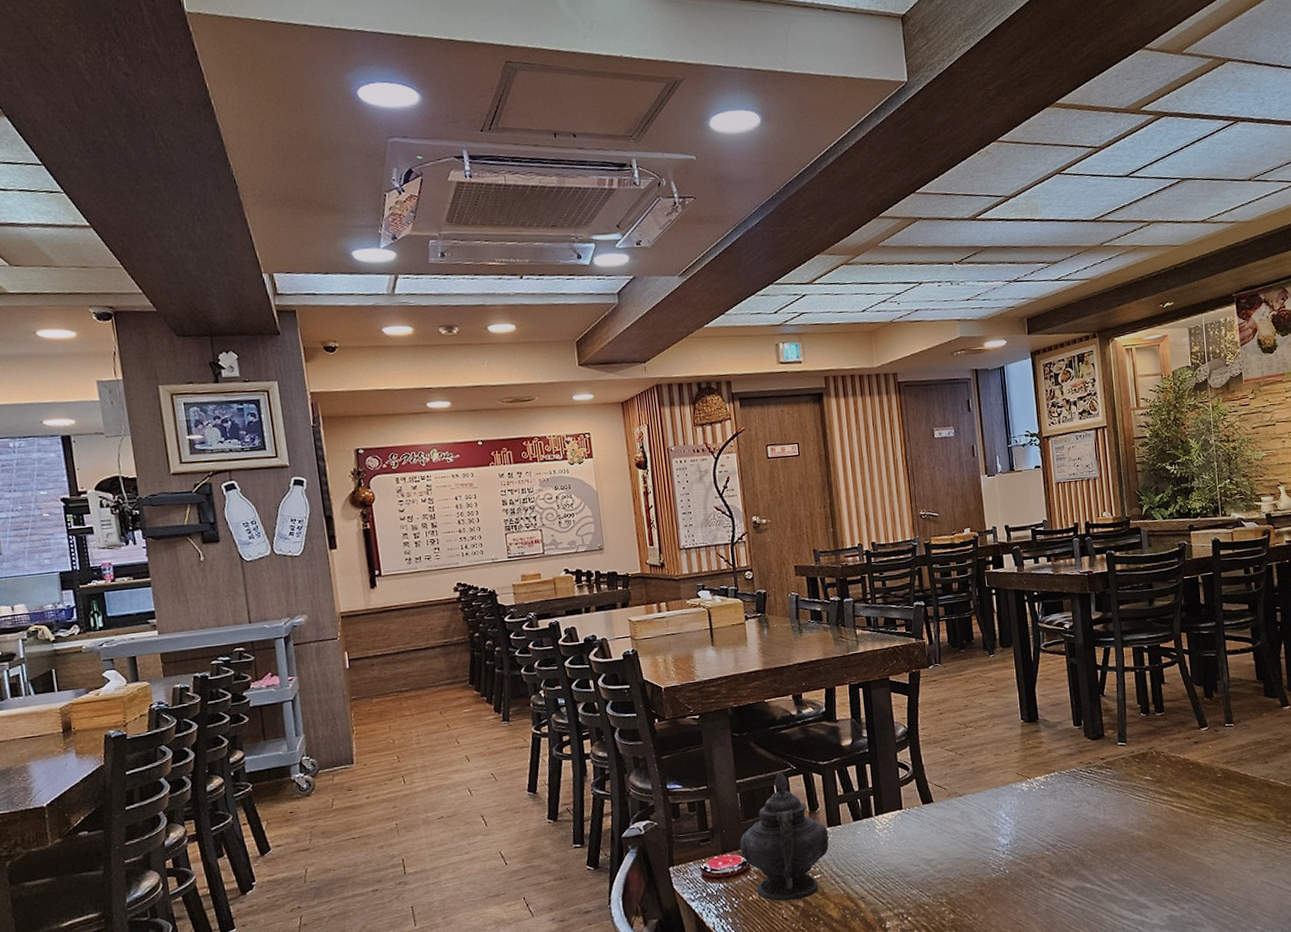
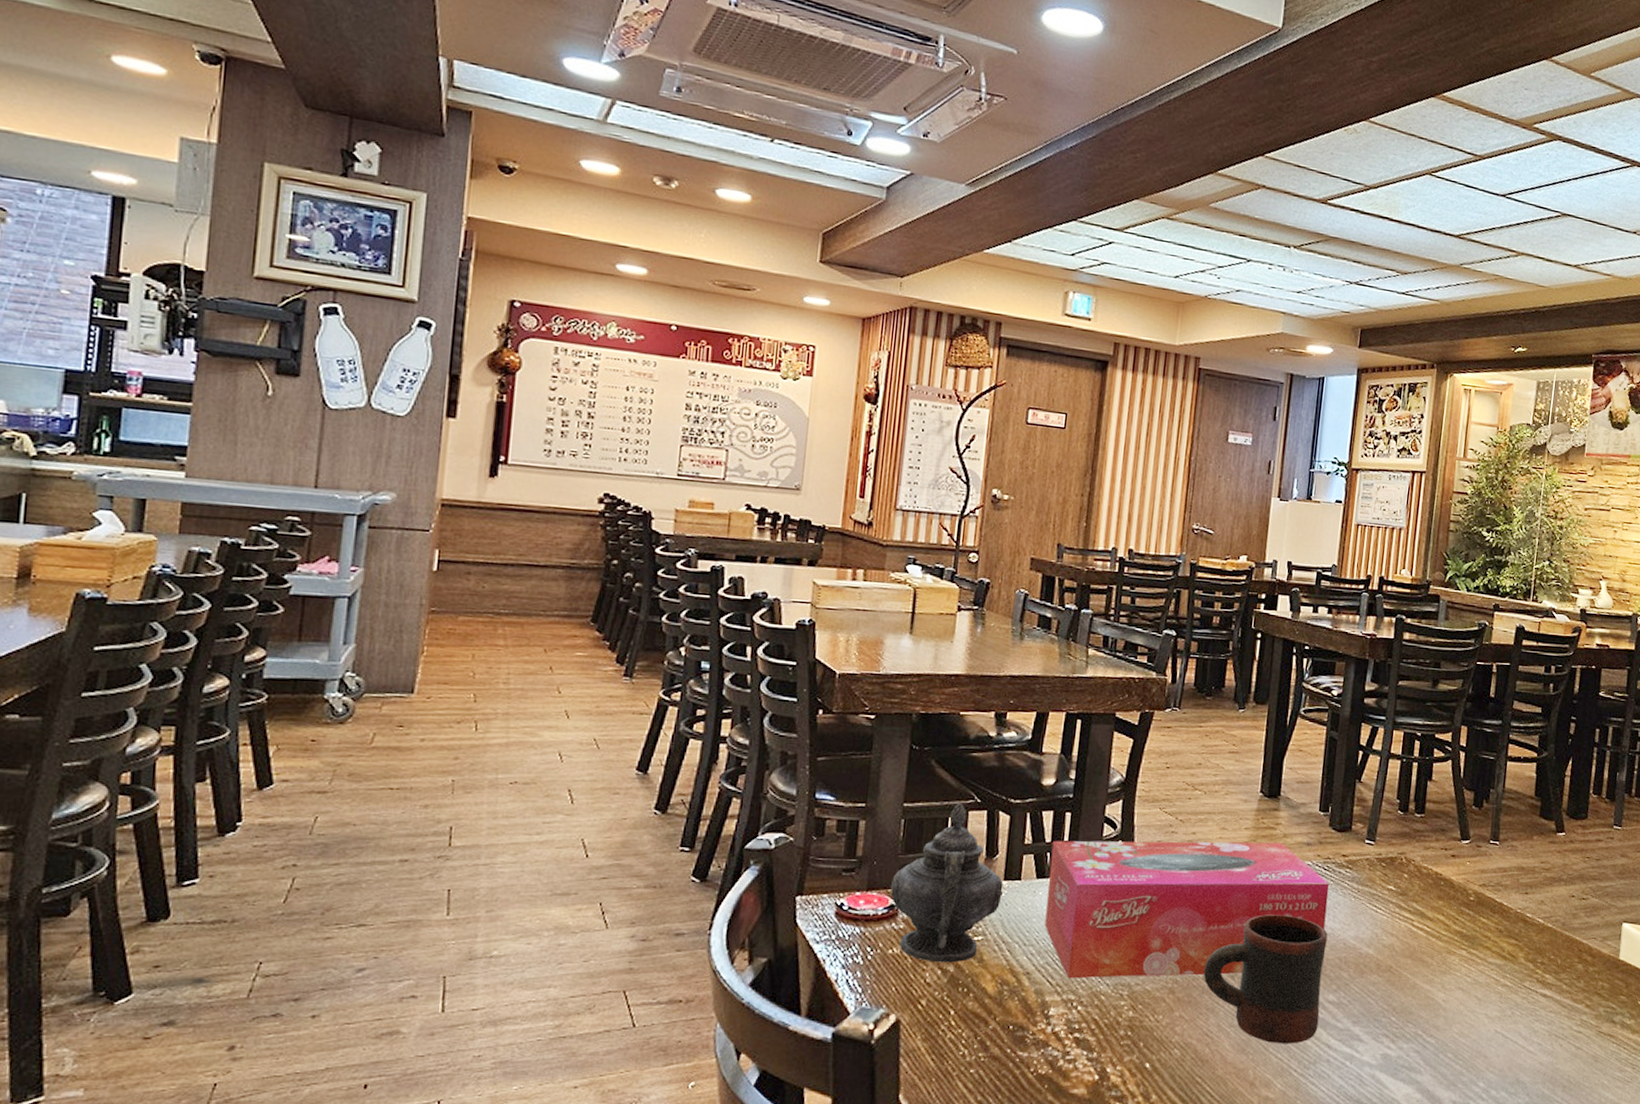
tissue box: none [860,757,1098,897] -> present [1045,840,1330,979]
mug: none [1004,815,1109,922] -> present [1203,914,1328,1044]

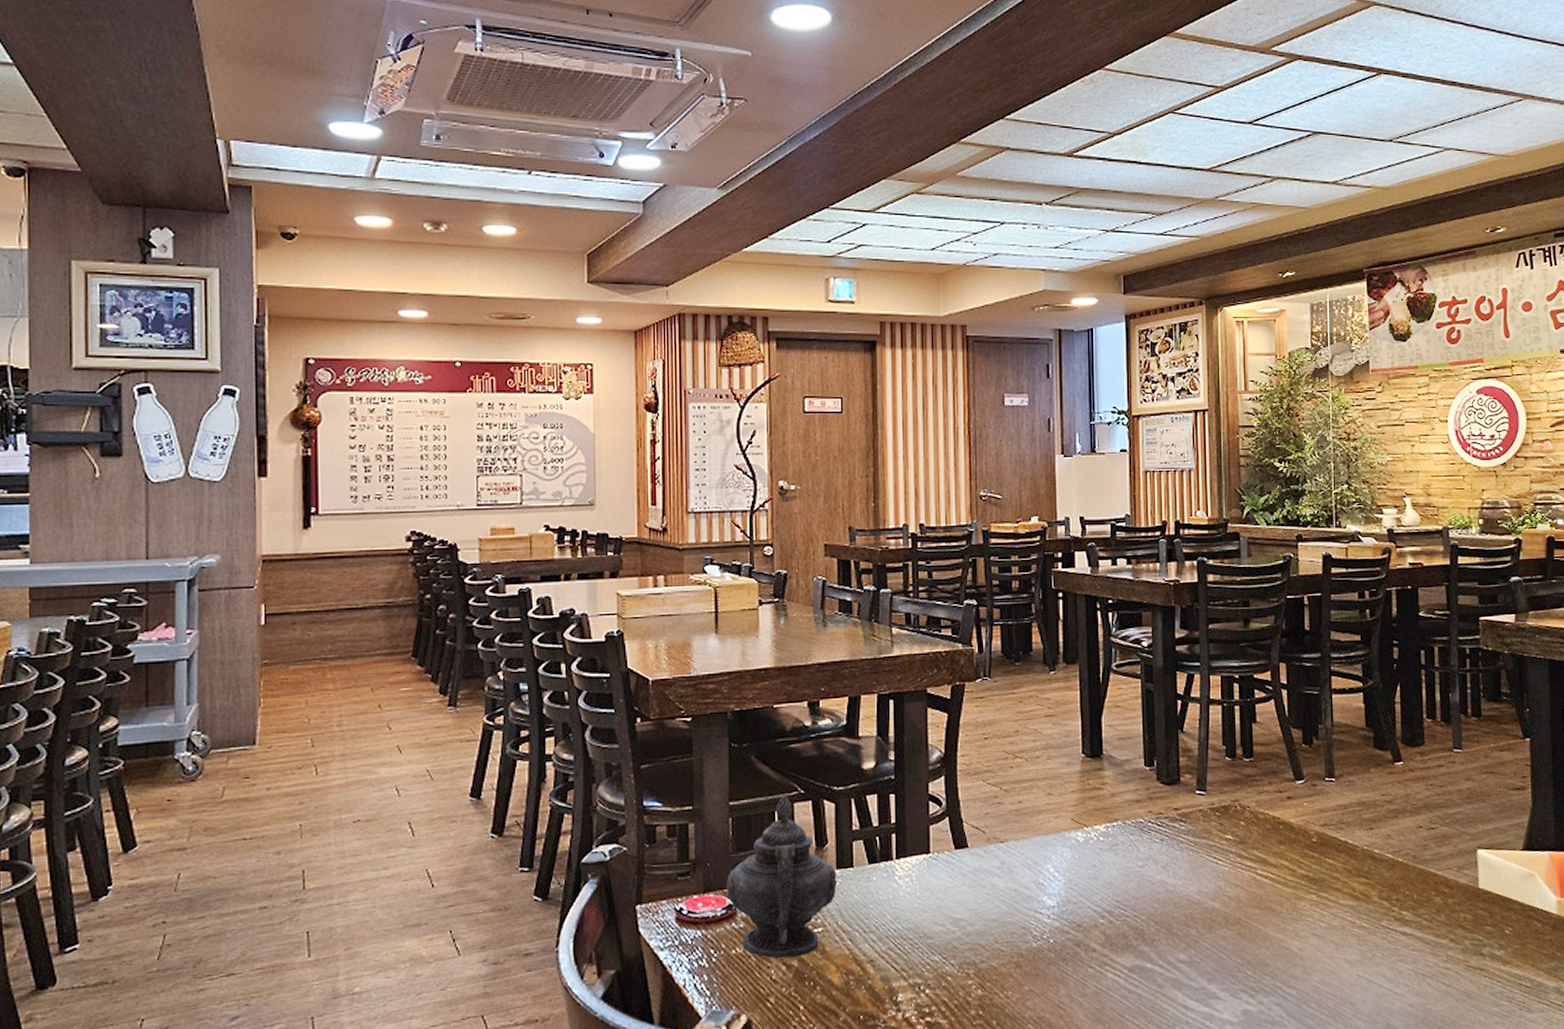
tissue box: present [1045,840,1330,979] -> none [880,803,1166,963]
mug: present [1203,914,1328,1044] -> none [1047,876,1172,1010]

